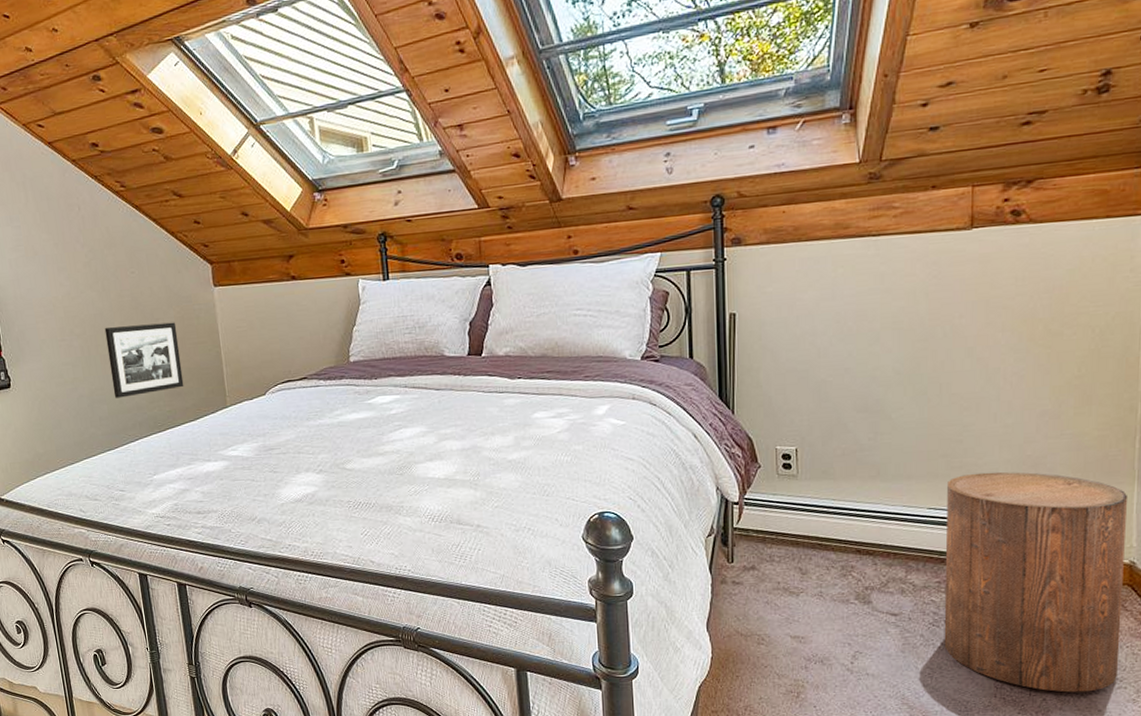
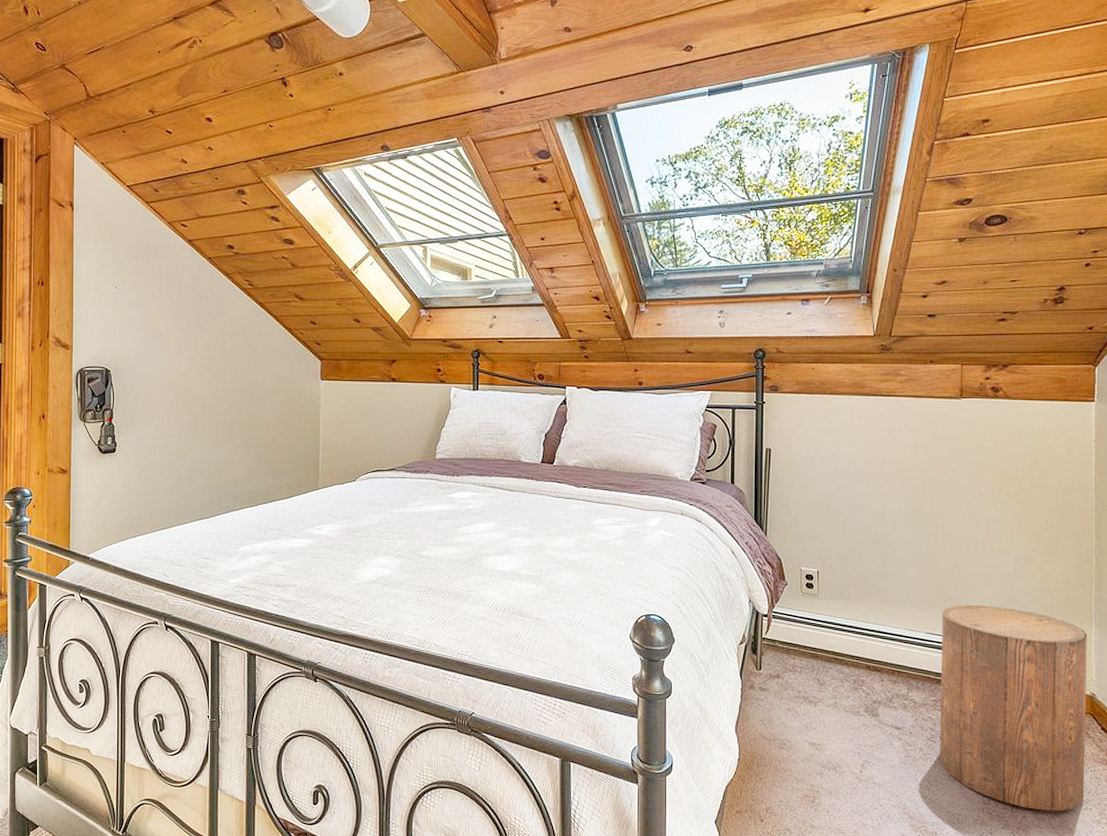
picture frame: present [104,322,184,398] -> none [213,407,282,472]

